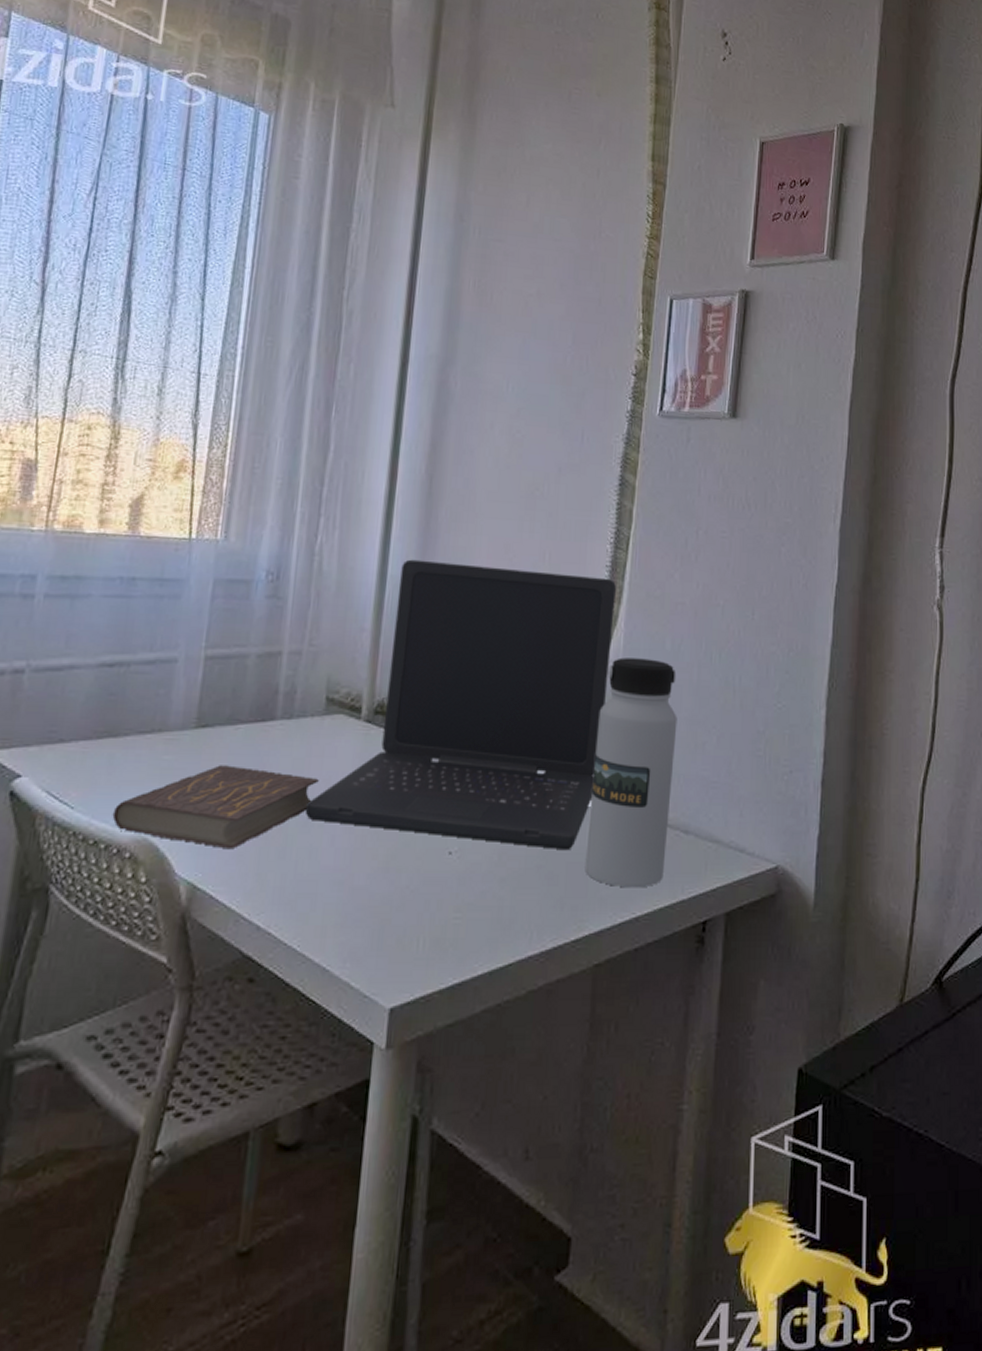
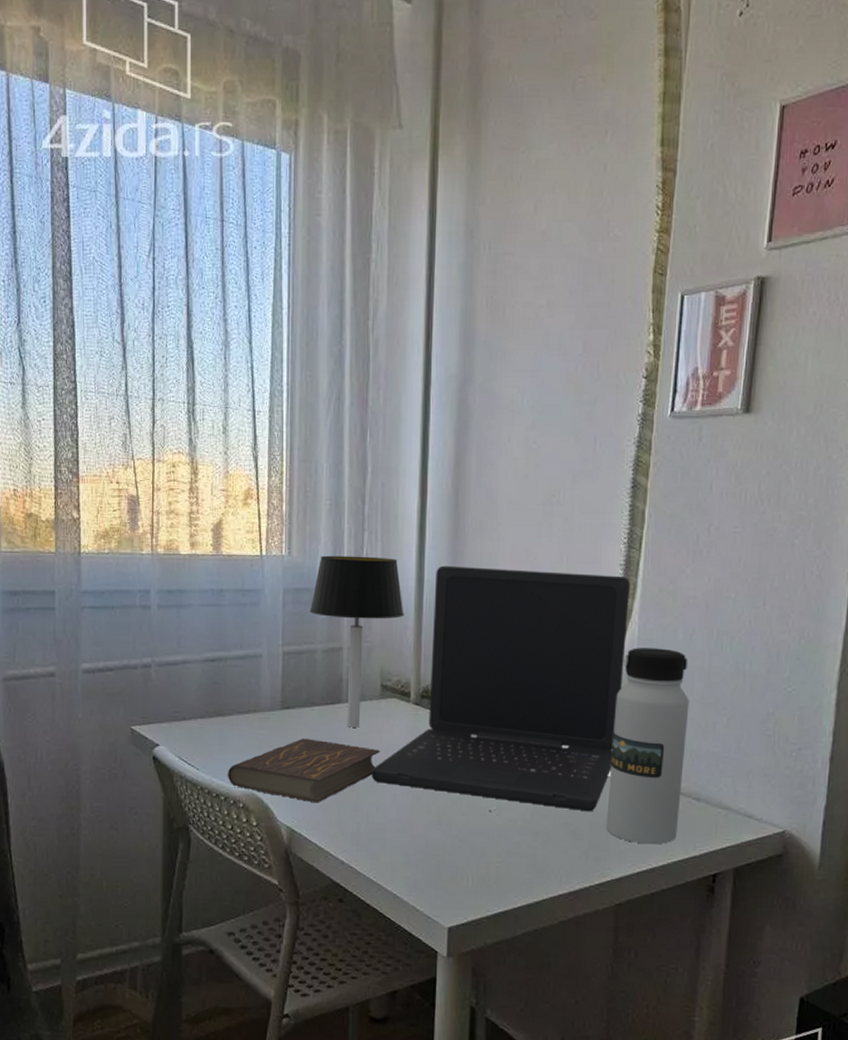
table lamp: none [244,542,361,751] -> present [309,555,404,728]

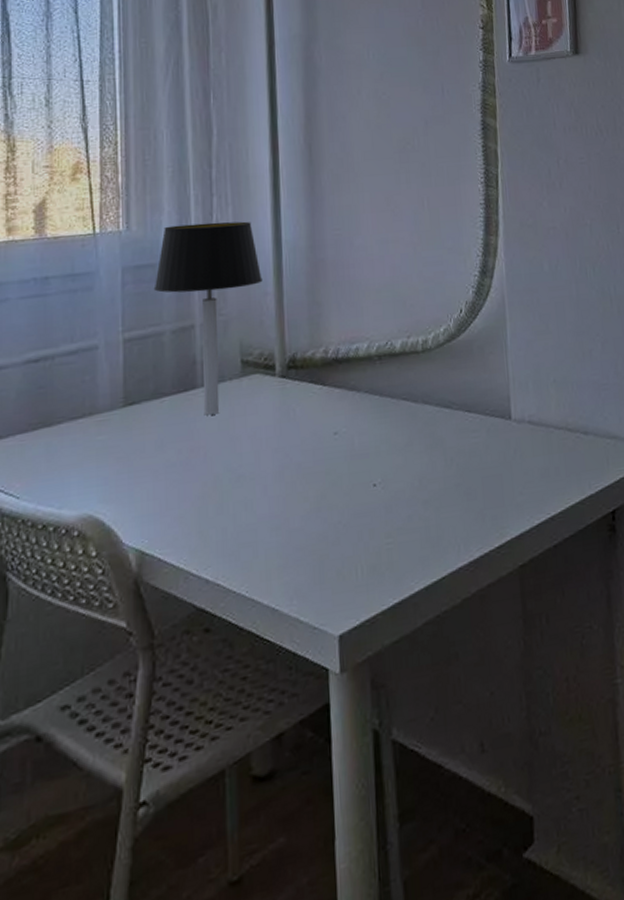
book: present [227,738,380,803] -> none [56,435,245,514]
laptop: present [372,565,631,812] -> none [237,215,497,475]
water bottle: present [606,647,689,845] -> none [492,281,571,492]

